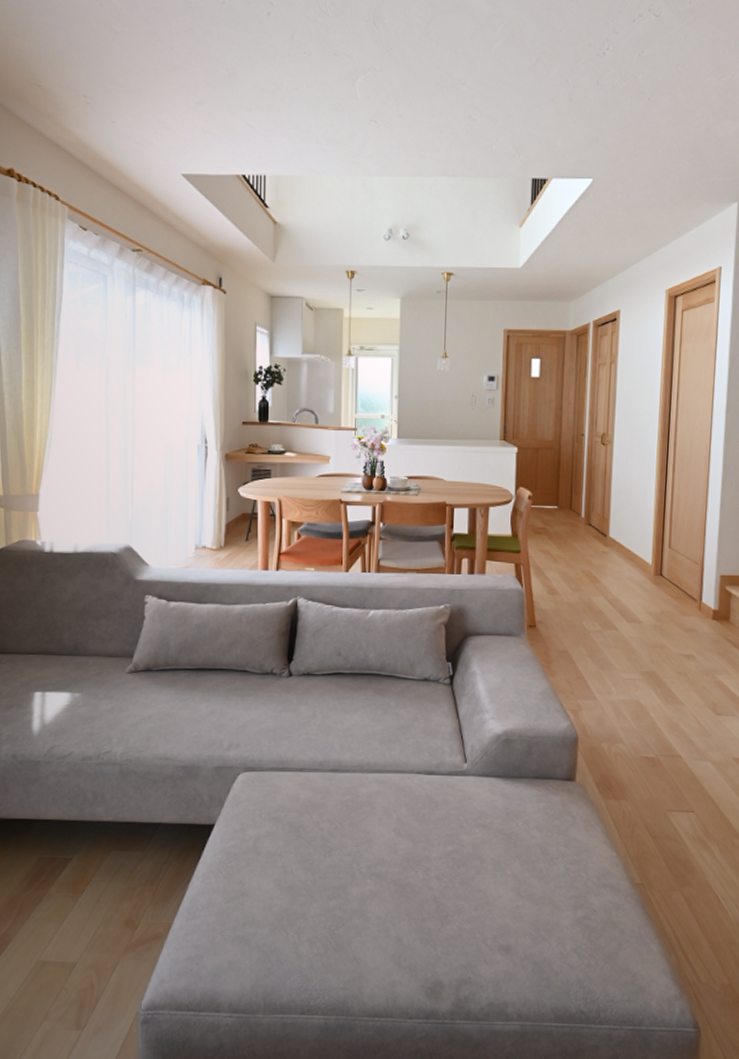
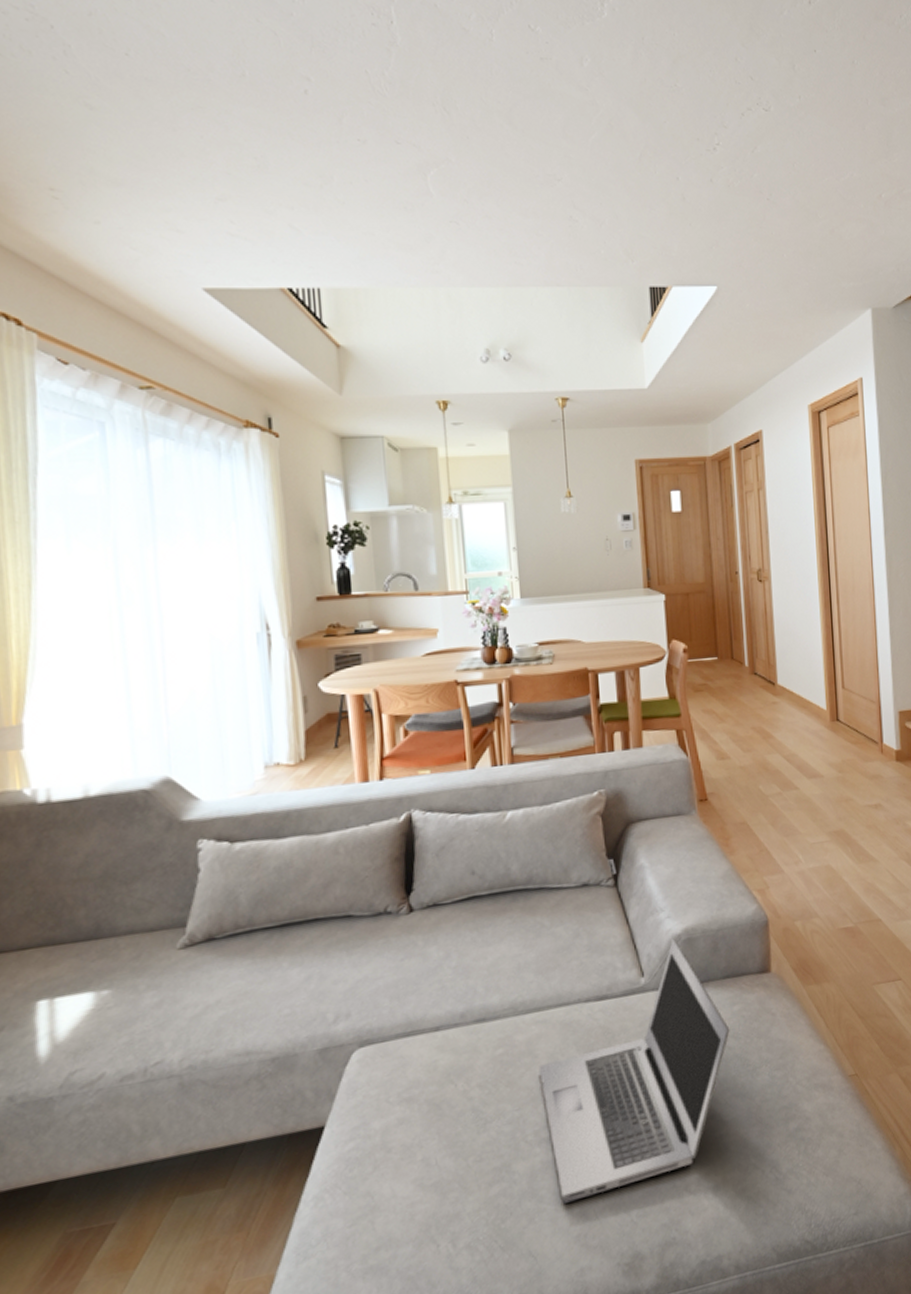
laptop: none [375,736,535,928] -> present [538,938,730,1204]

